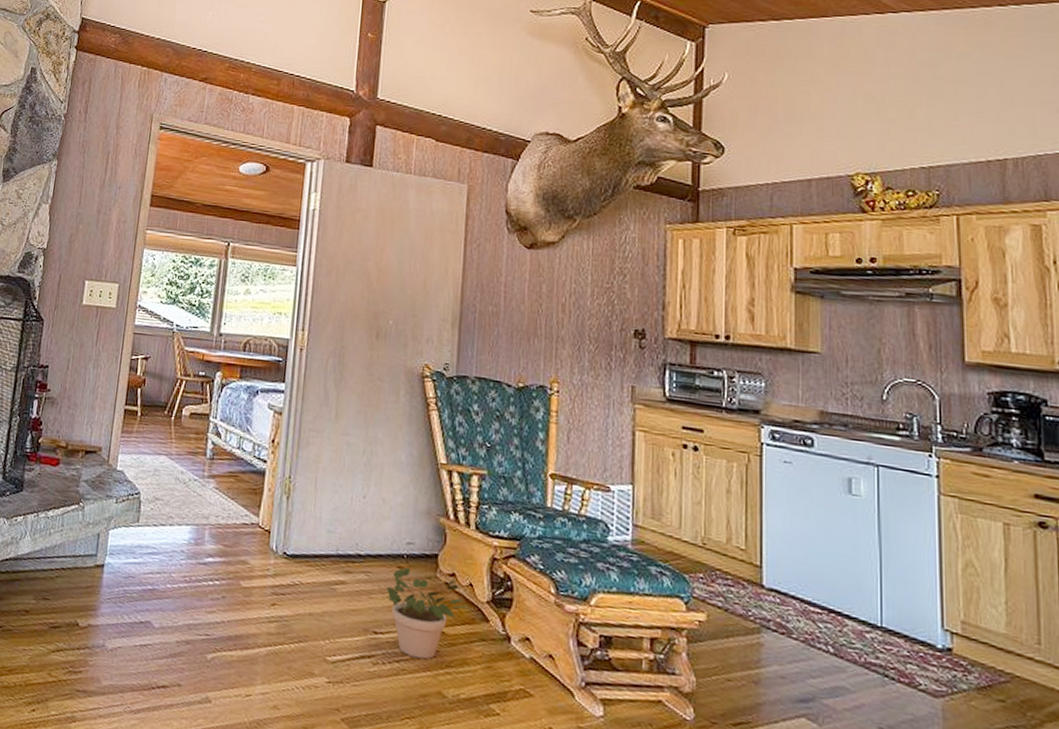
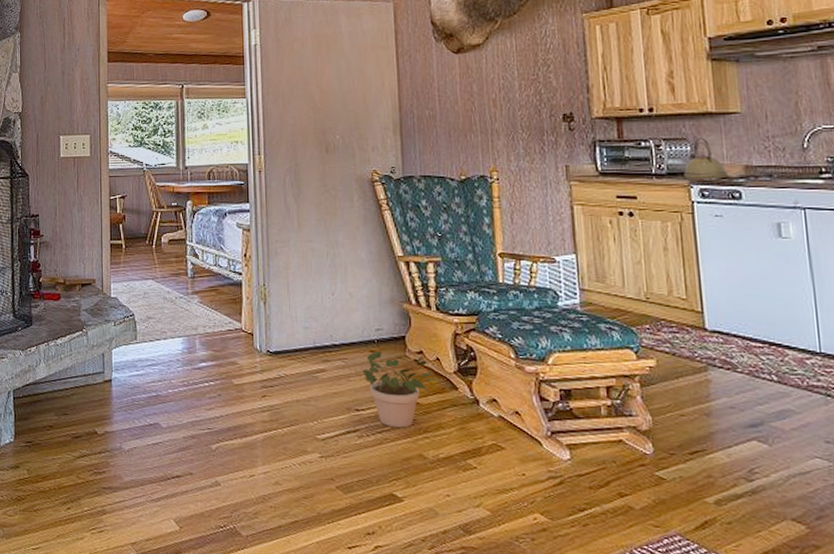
kettle: none [755,374,803,423] -> present [683,138,729,180]

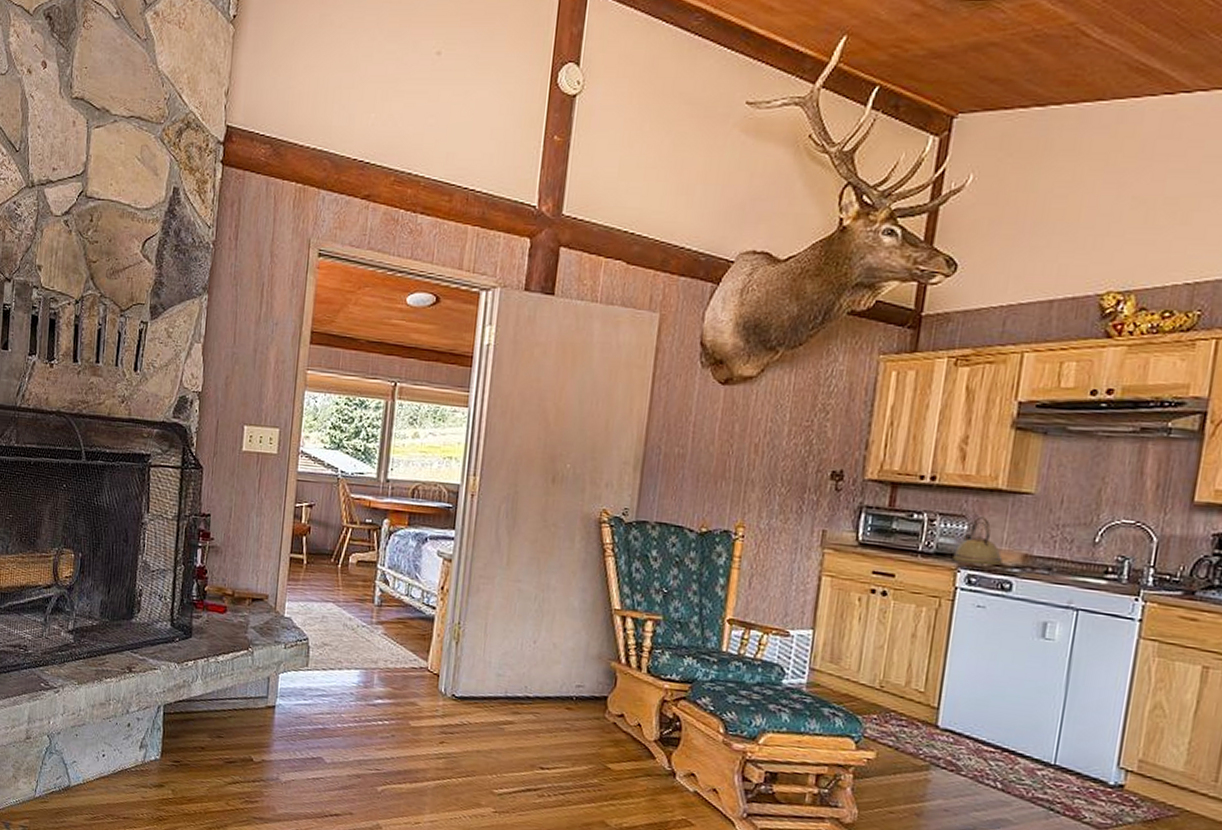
potted plant: present [363,350,437,428] -> none [554,708,634,793]

